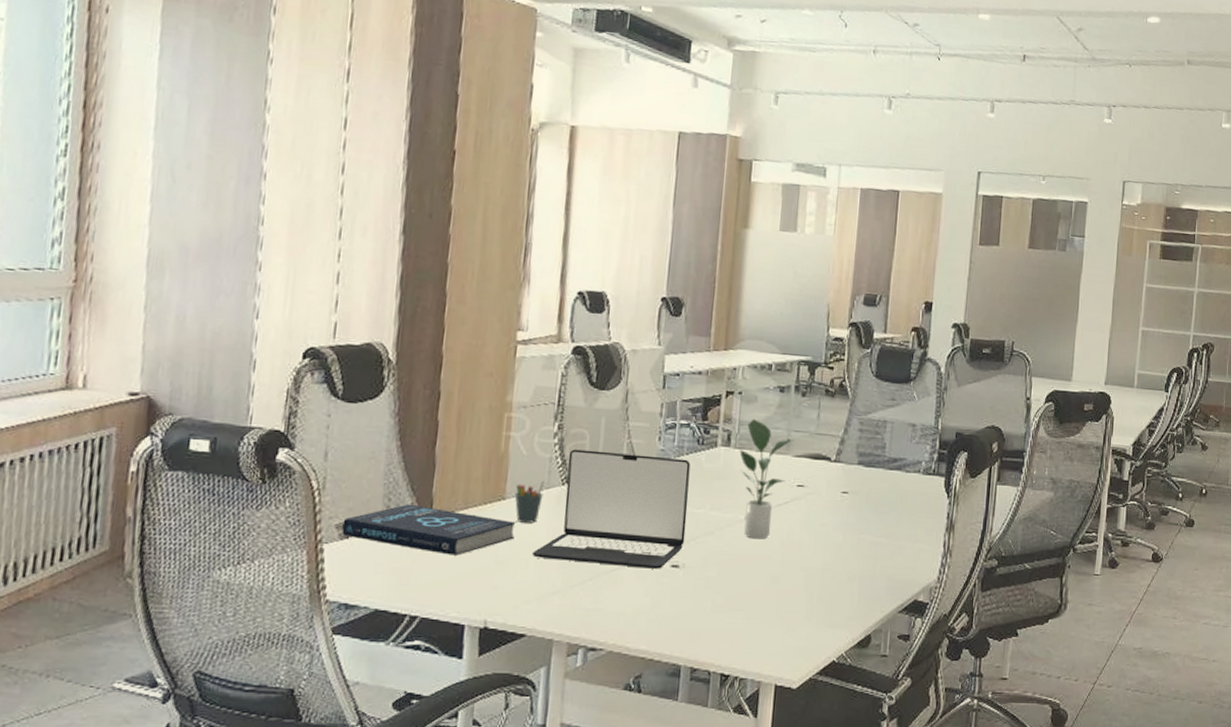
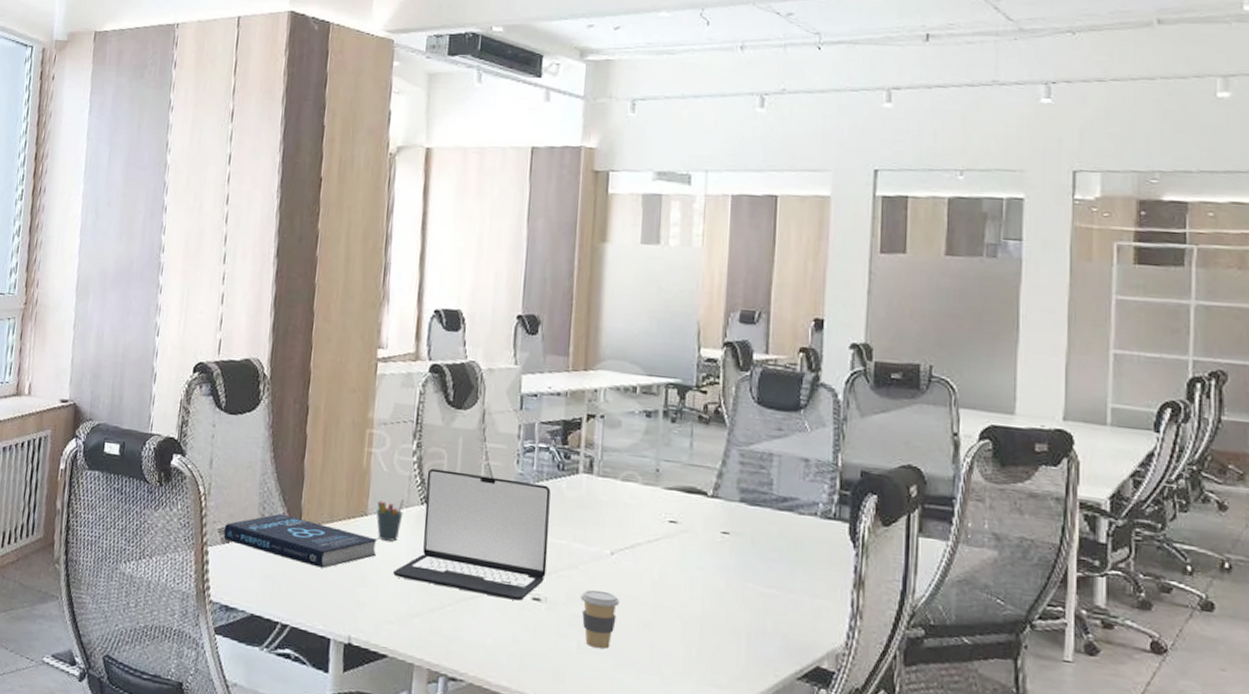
coffee cup: none [716,552,751,605] -> present [581,589,619,649]
potted plant: present [739,418,794,539] -> none [603,444,664,578]

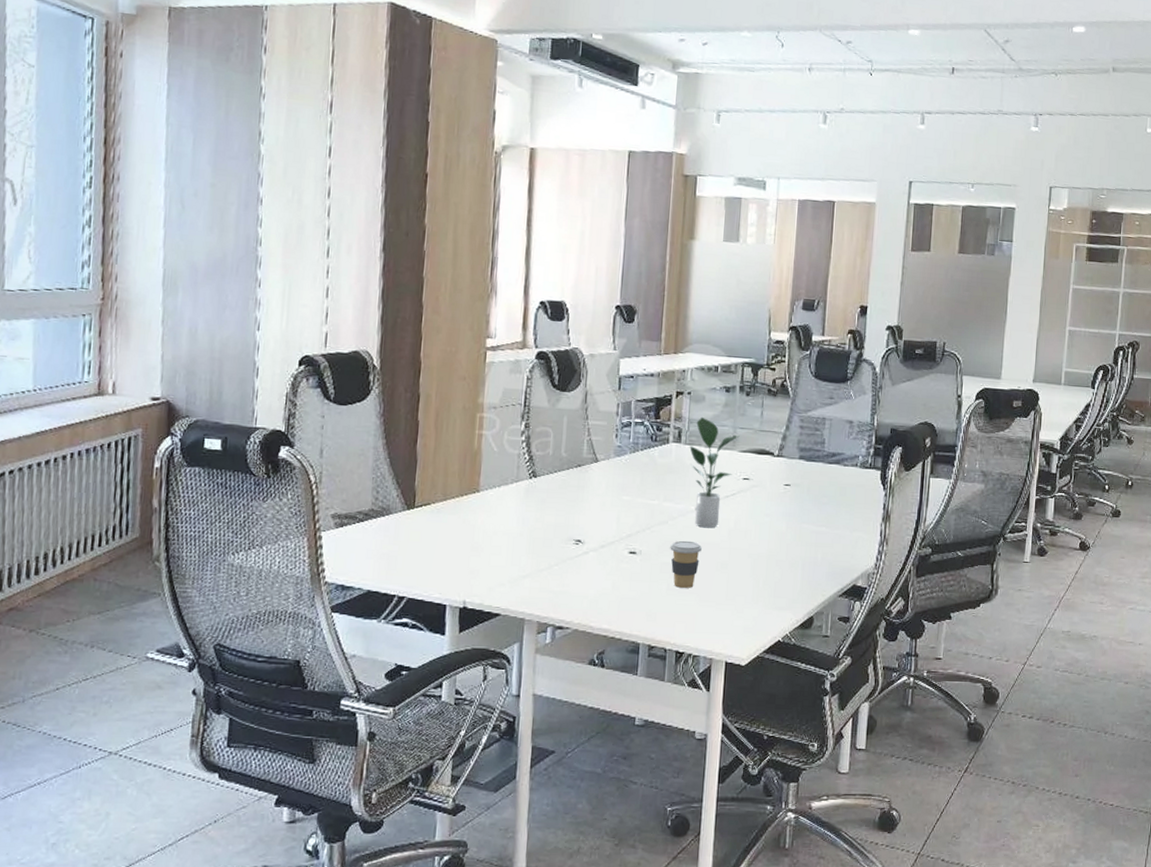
book: present [223,513,377,568] -> none [337,496,489,543]
pen holder: present [376,499,404,542] -> none [487,475,514,513]
laptop: present [393,468,551,601] -> none [505,446,645,555]
potted plant: none [603,444,664,578] -> present [689,416,740,528]

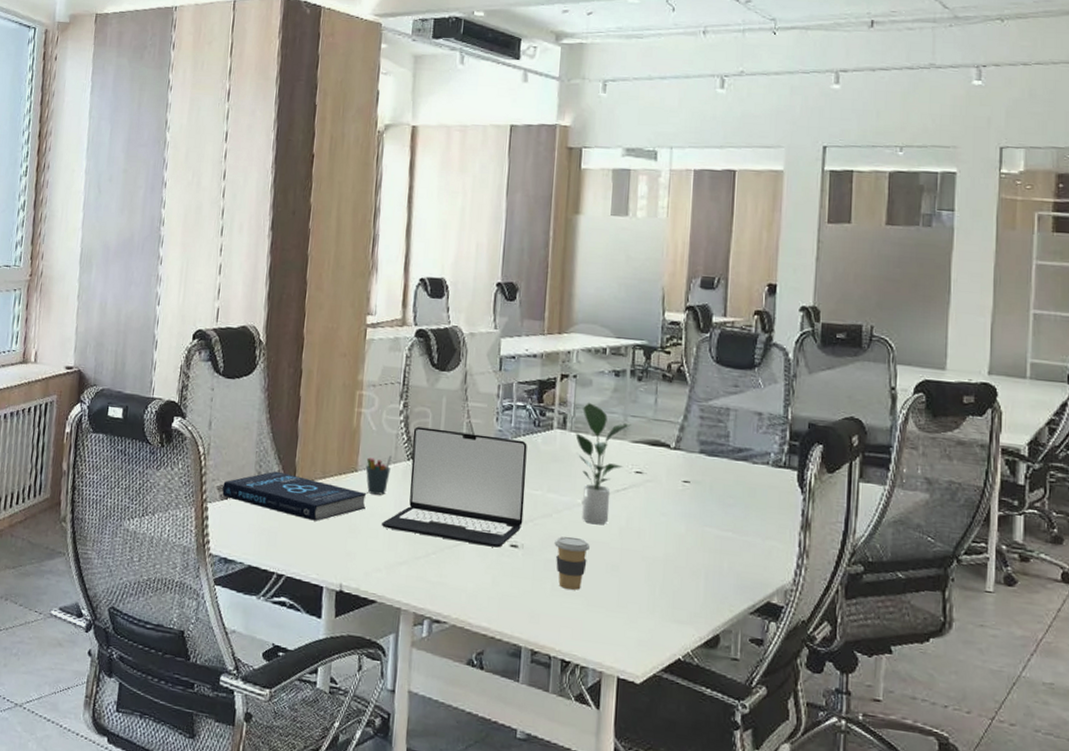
book: none [337,496,489,543] -> present [222,471,367,521]
pen holder: none [487,475,514,513] -> present [365,456,392,495]
laptop: none [505,446,645,555] -> present [382,426,527,548]

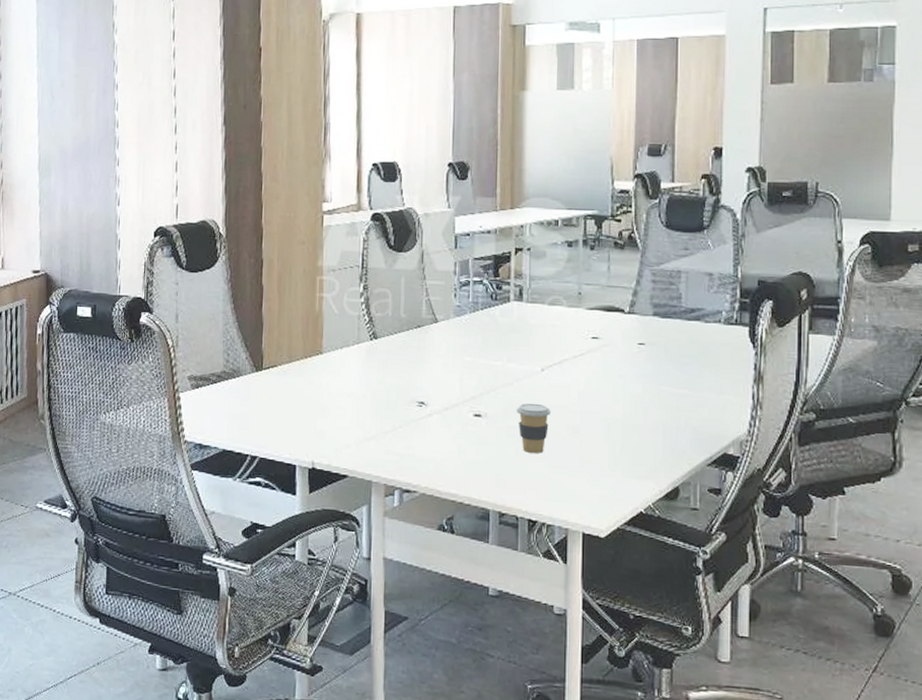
book: present [222,471,367,521] -> none [193,358,333,404]
pen holder: present [365,456,392,495] -> none [330,337,355,375]
laptop: present [382,426,527,548] -> none [349,307,486,418]
potted plant: present [575,402,631,525] -> none [532,273,586,390]

